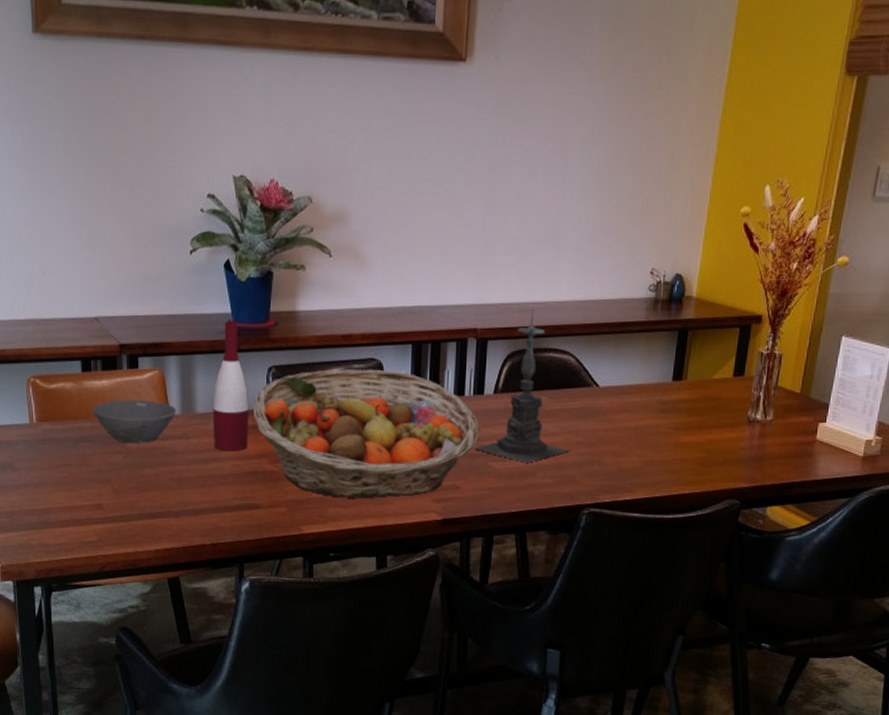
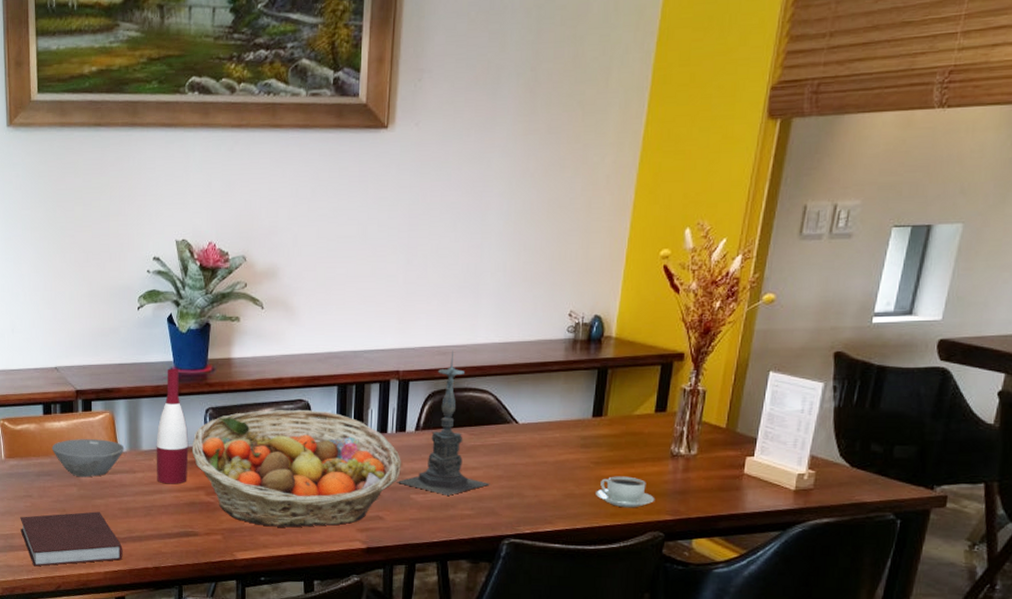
notebook: none [56,482,176,545] -> present [20,511,123,567]
coffee cup: none [675,442,732,476] -> present [596,476,655,508]

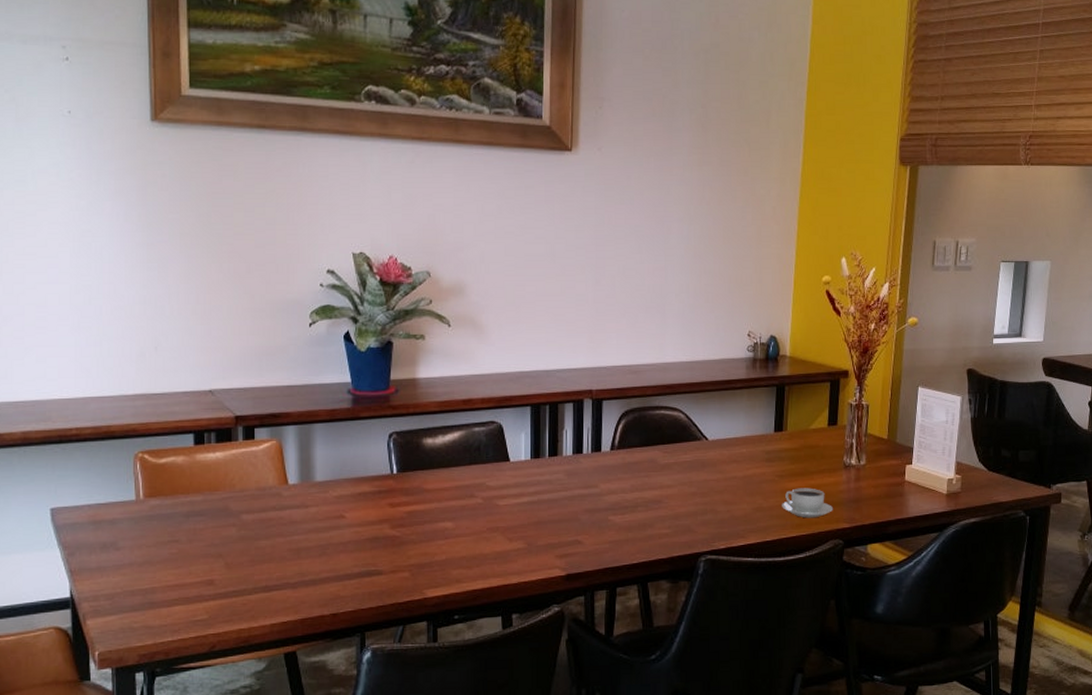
notebook: present [20,511,123,567] -> none [163,554,293,625]
bowl: present [52,439,125,478] -> none [204,471,295,516]
wine bottle: present [156,368,189,484] -> none [332,390,370,519]
fruit basket: present [192,409,401,528] -> none [374,431,598,559]
candle holder: present [397,350,490,496] -> none [594,369,685,515]

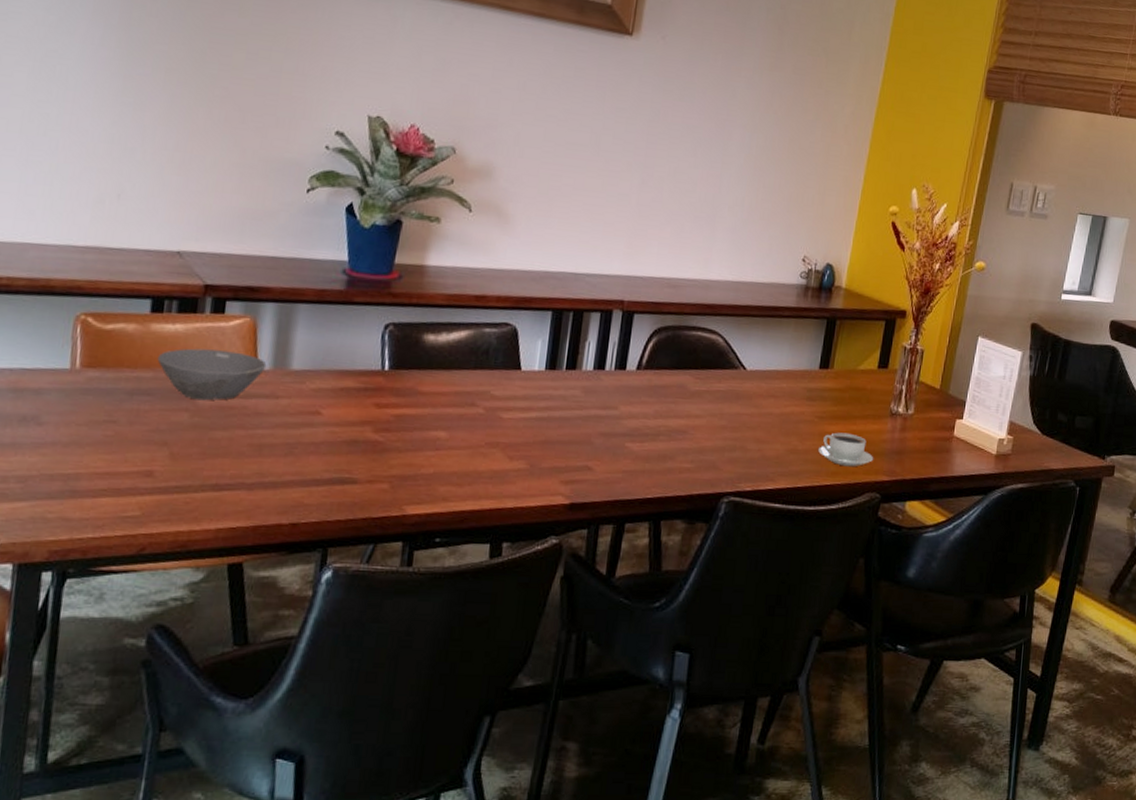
bowl: none [204,471,295,516] -> present [157,348,267,401]

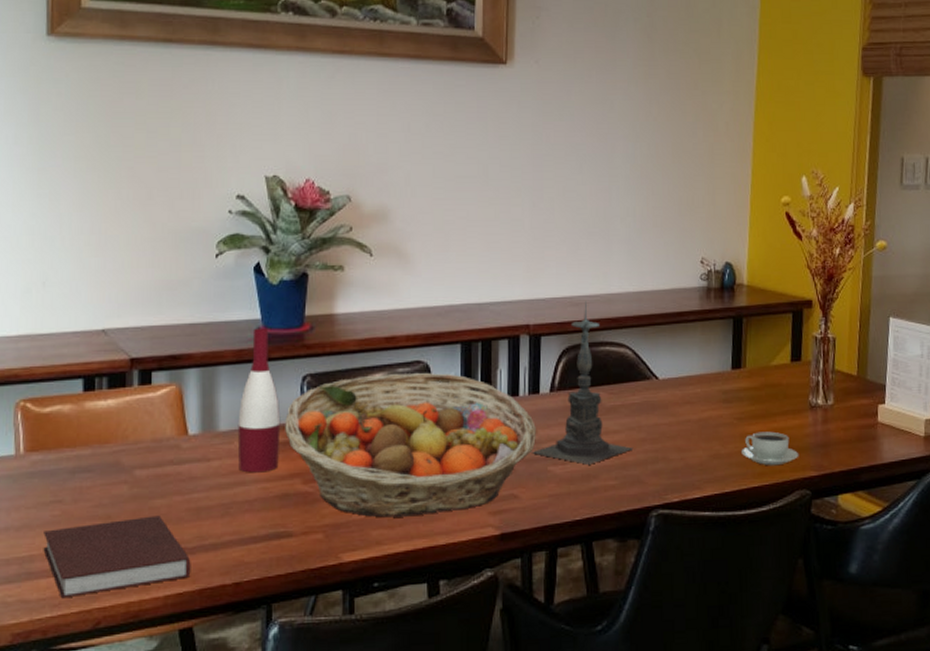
notebook: none [91,447,248,521] -> present [43,515,191,599]
bowl: present [157,348,267,401] -> none [93,420,196,472]
wine bottle: none [308,269,358,416] -> present [237,327,281,473]
fruit basket: none [360,331,618,477] -> present [285,372,536,518]
candle holder: none [611,284,713,446] -> present [532,301,634,465]

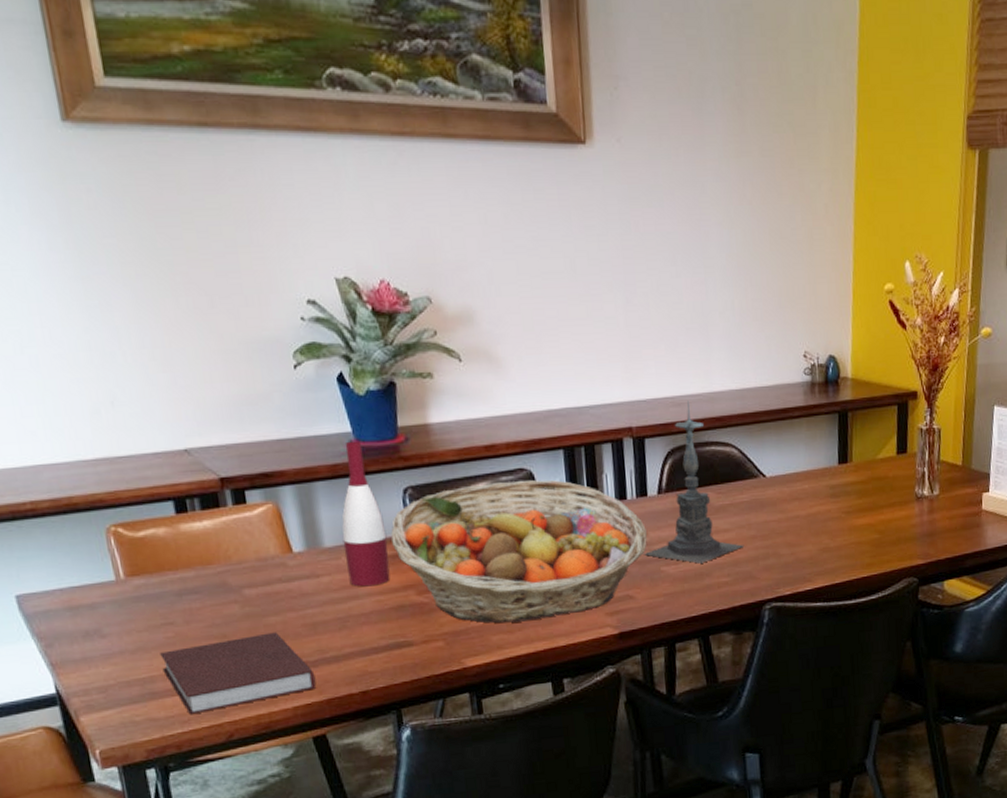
coffee cup: present [741,431,799,466] -> none [850,523,906,557]

